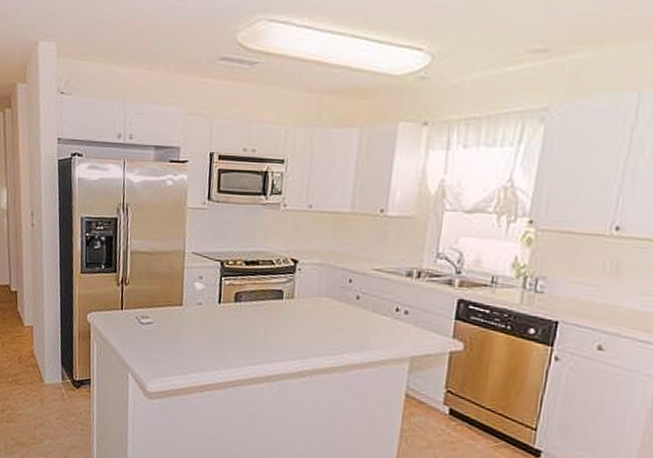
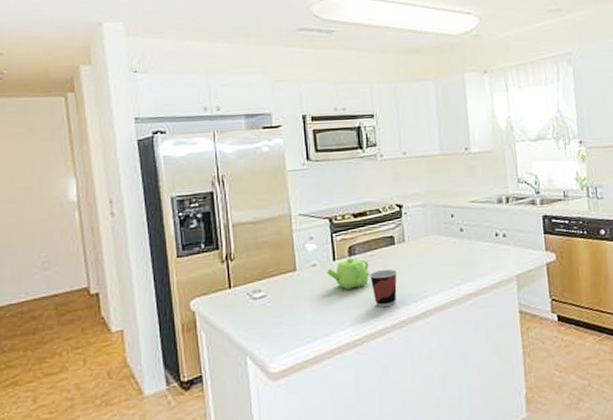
teapot: none [211,303,253,334] -> present [327,257,370,291]
cup: none [251,321,280,359] -> present [369,269,397,308]

